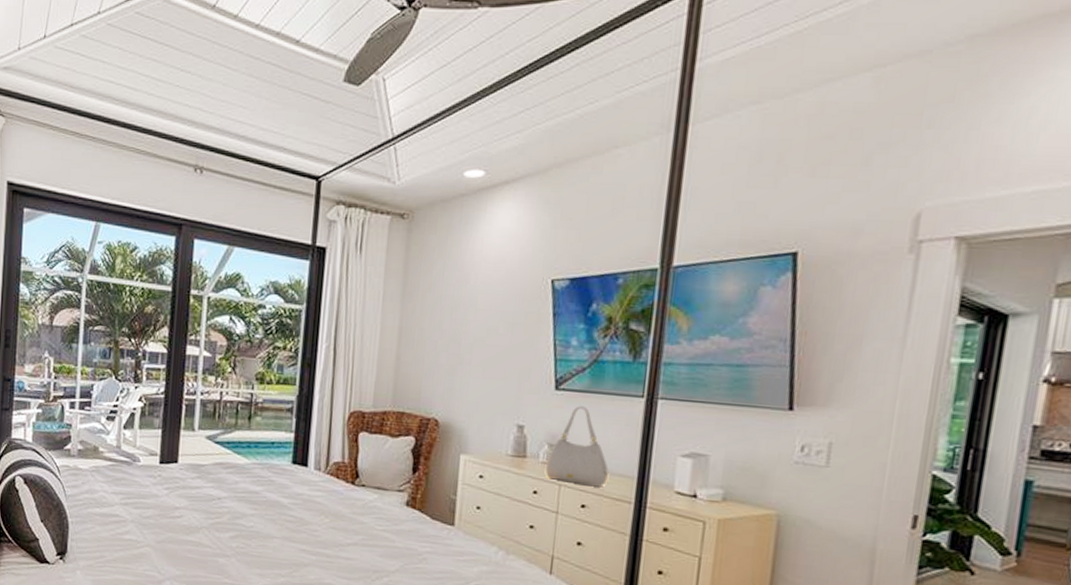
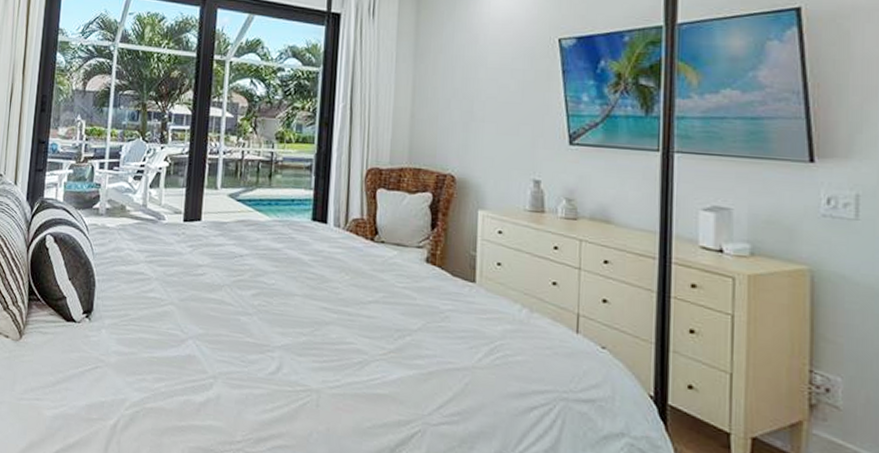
handbag: present [545,406,609,487] -> none [564,160,629,242]

